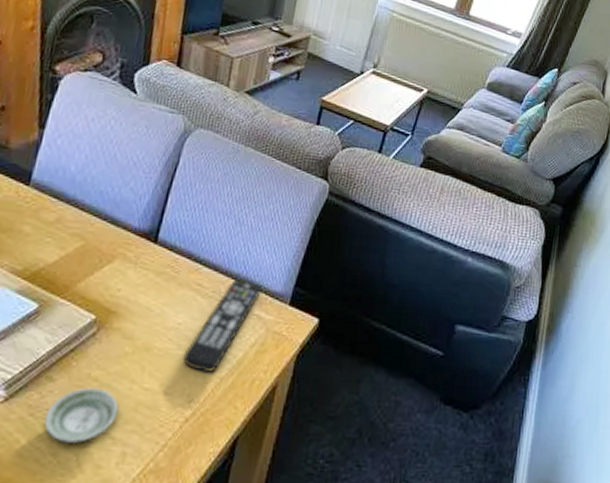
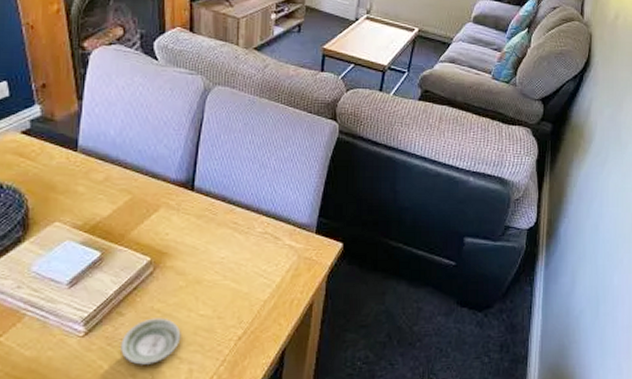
remote control: present [182,279,262,372] -> none [229,216,290,297]

